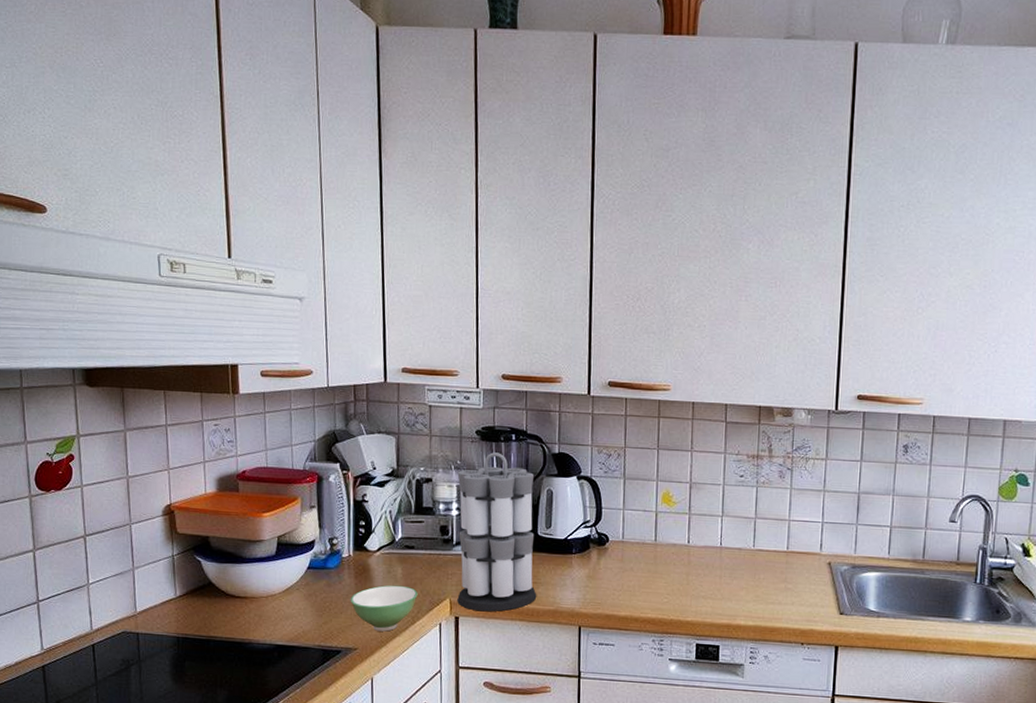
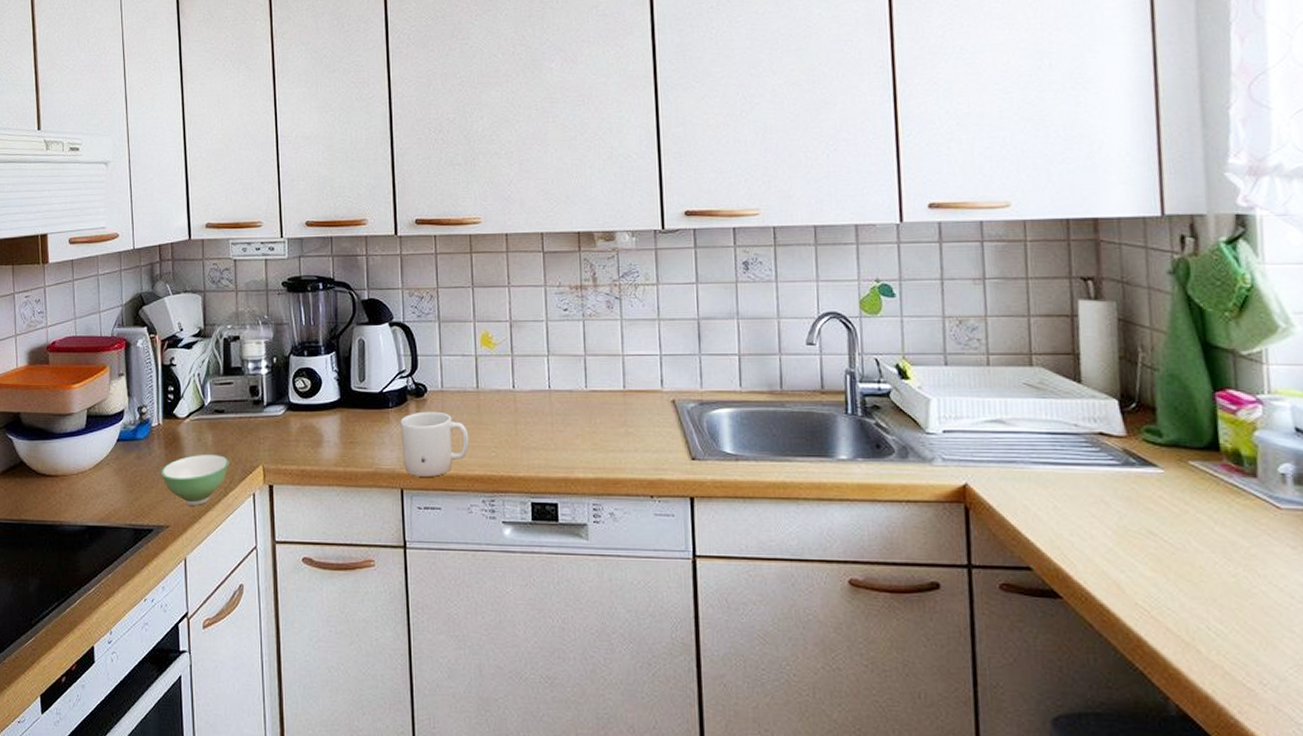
spice rack: present [457,452,537,612] -> none [265,304,354,478]
mug: none [581,558,645,617] -> present [400,411,469,477]

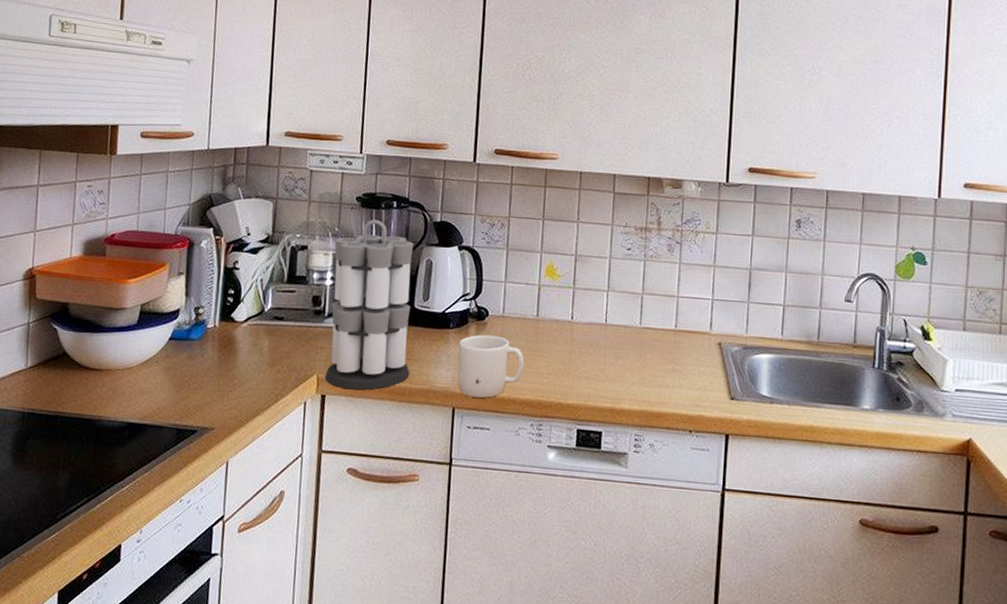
bowl: present [160,453,230,506] -> none [211,359,284,410]
spice rack: none [265,304,354,478] -> present [325,220,413,390]

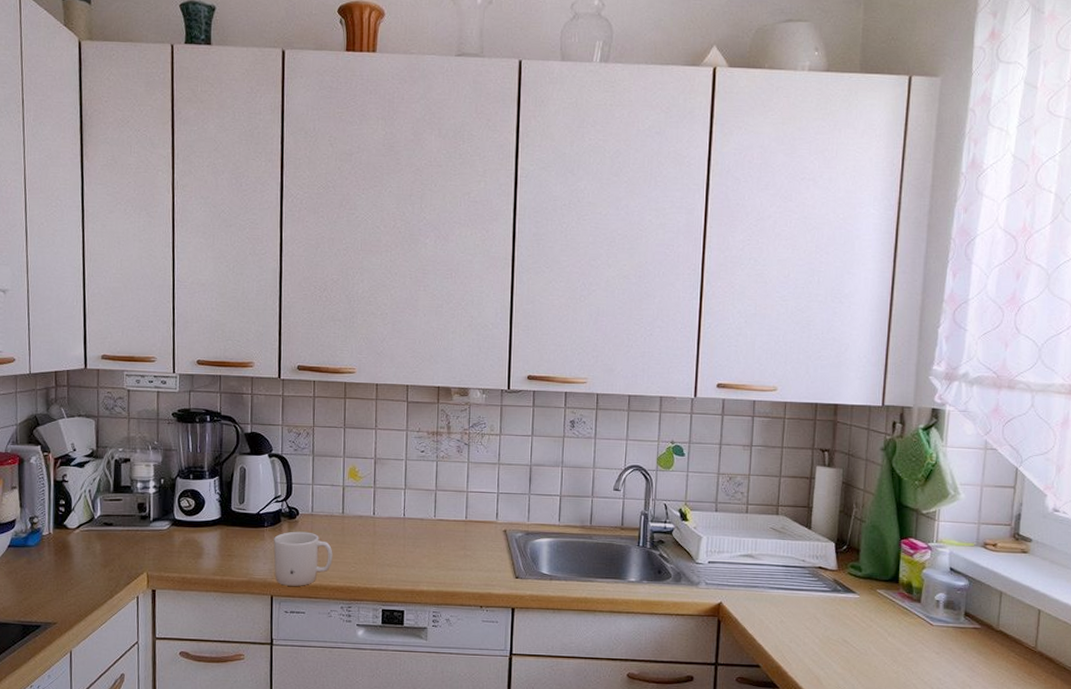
spice rack: present [325,220,413,390] -> none [154,433,231,584]

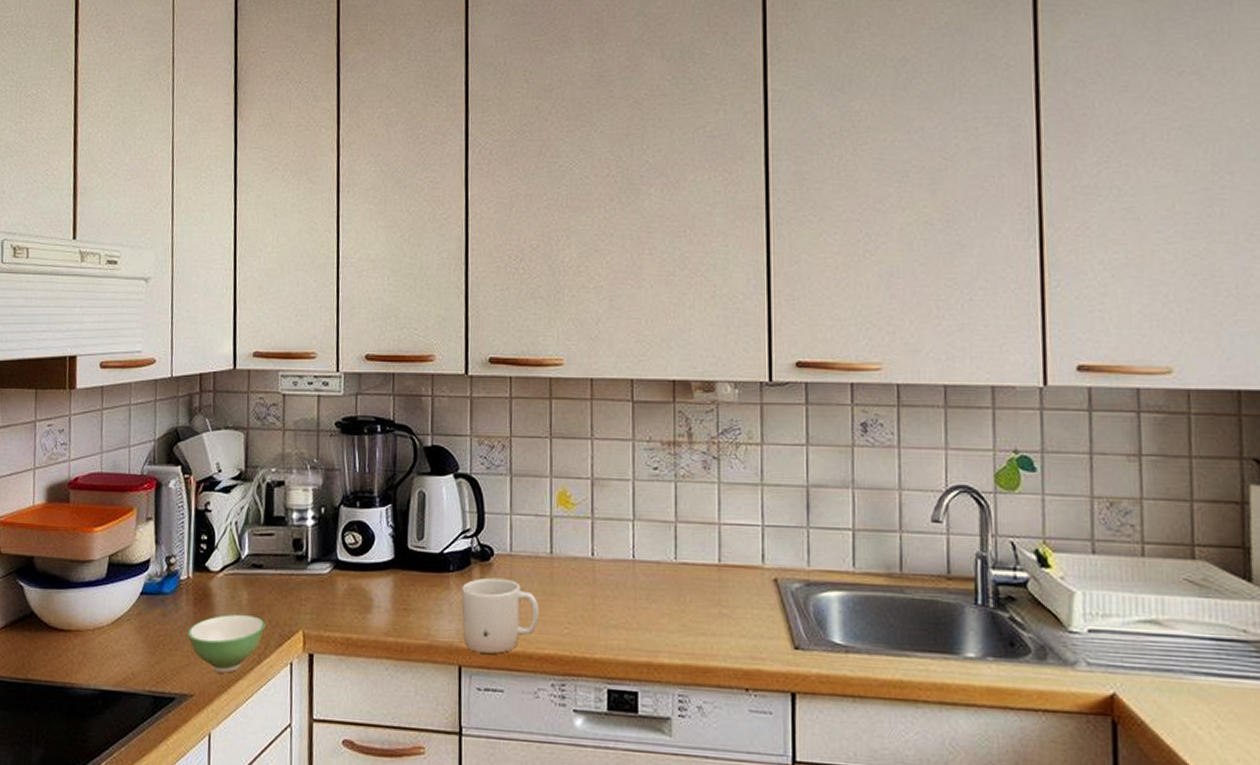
bowl: none [50,560,116,606] -> present [187,613,266,673]

